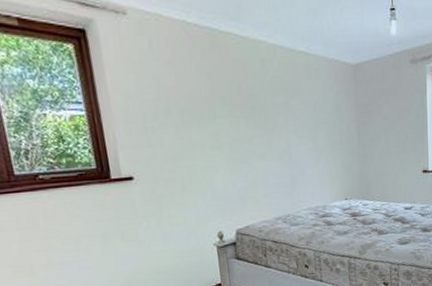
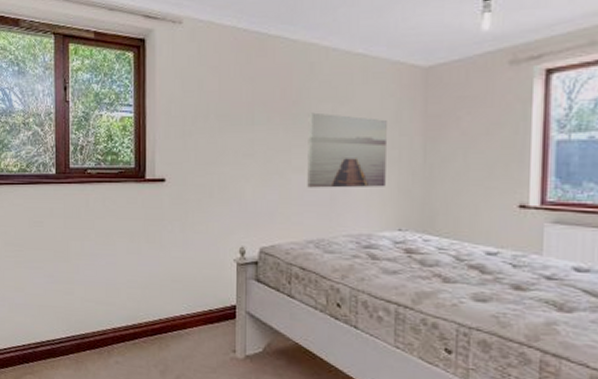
wall art: none [264,105,333,173] -> present [307,112,387,188]

